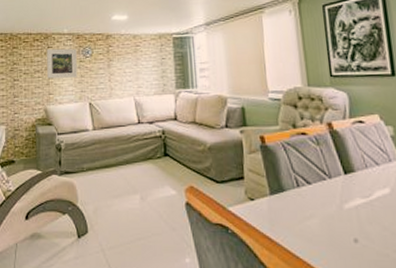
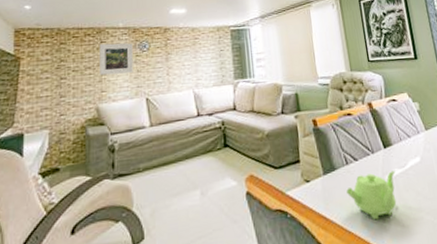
teapot: none [296,200,357,250] -> present [346,170,397,220]

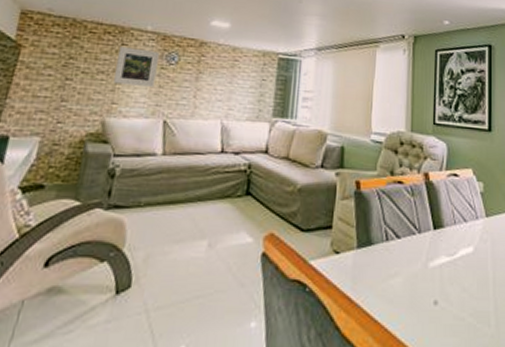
teapot: present [346,170,397,220] -> none [381,256,442,313]

